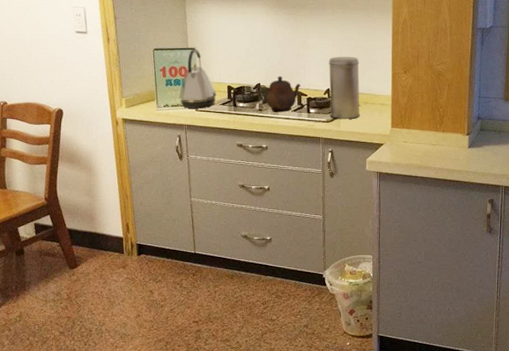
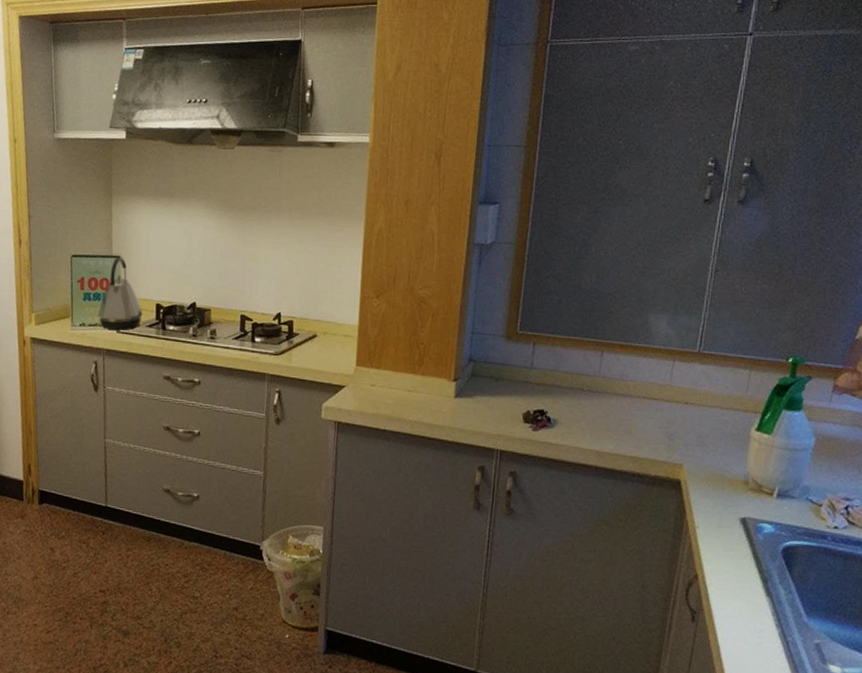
teapot: present [256,76,302,111] -> none [190,295,246,339]
canister: present [329,56,361,120] -> none [279,273,320,353]

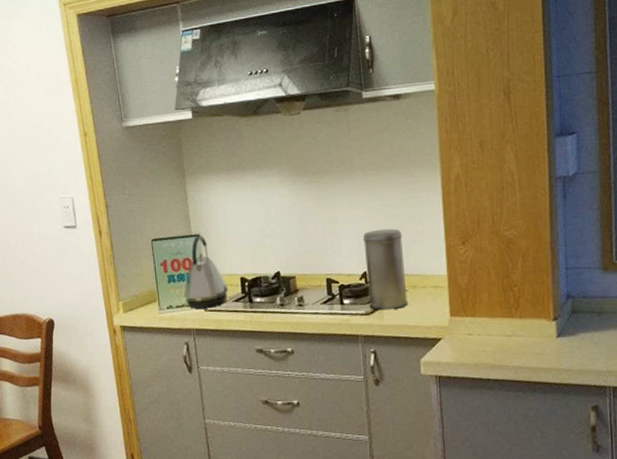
canister: none [279,273,320,353] -> present [363,228,409,311]

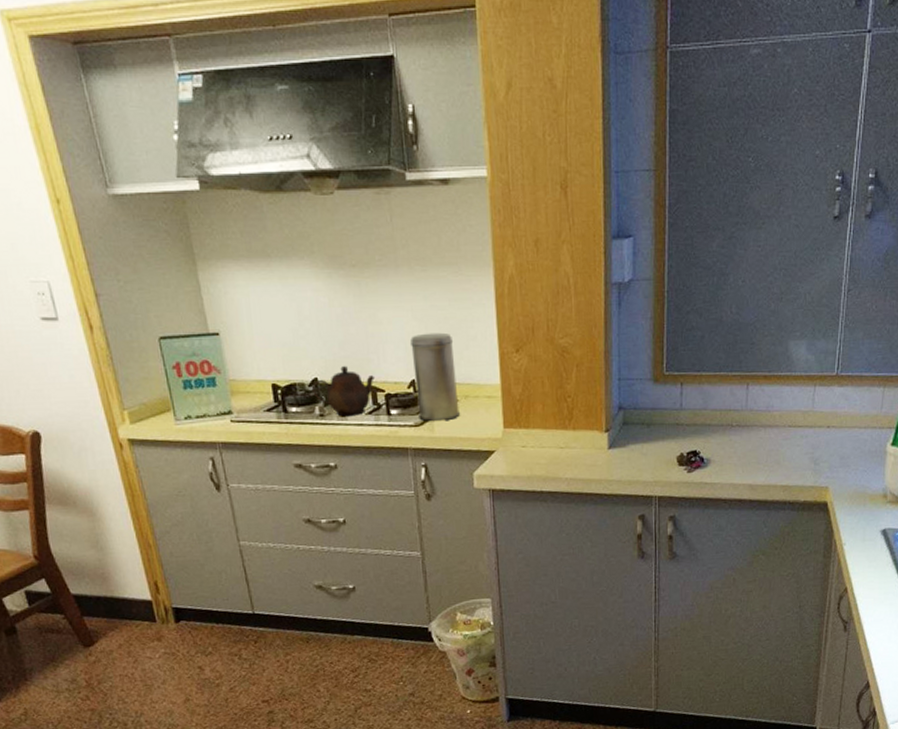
kettle: present [183,235,228,309] -> none [203,334,258,419]
teapot: none [275,261,331,305] -> present [312,366,376,416]

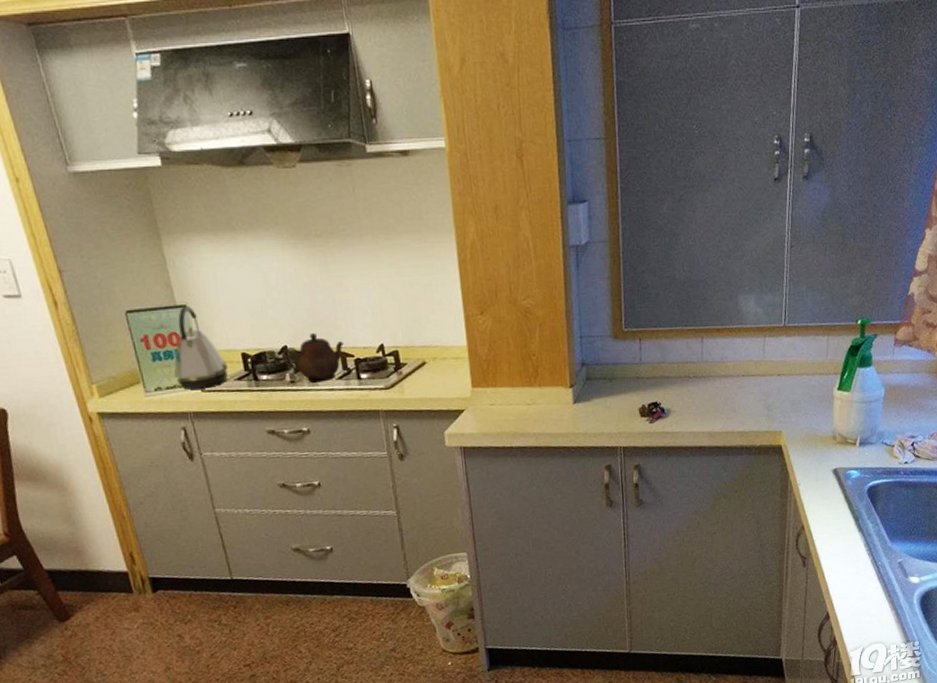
kettle: none [203,334,258,419] -> present [173,305,228,390]
canister: present [410,332,461,422] -> none [377,297,430,384]

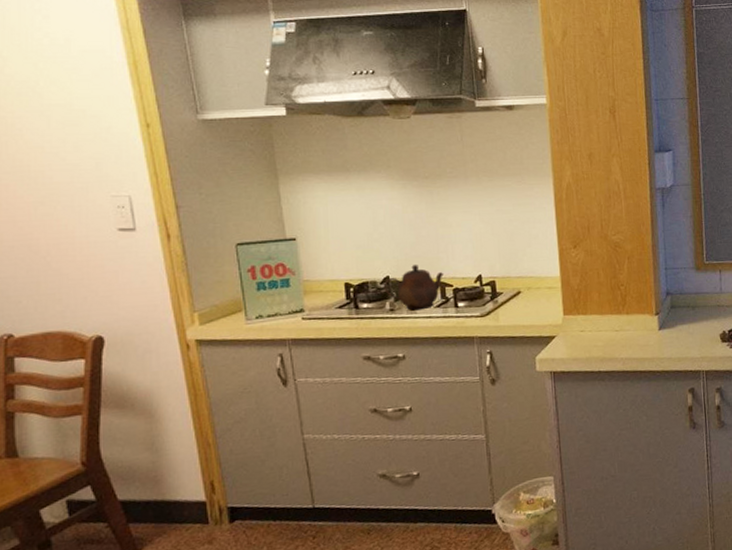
kettle: present [173,305,228,390] -> none [276,239,330,317]

